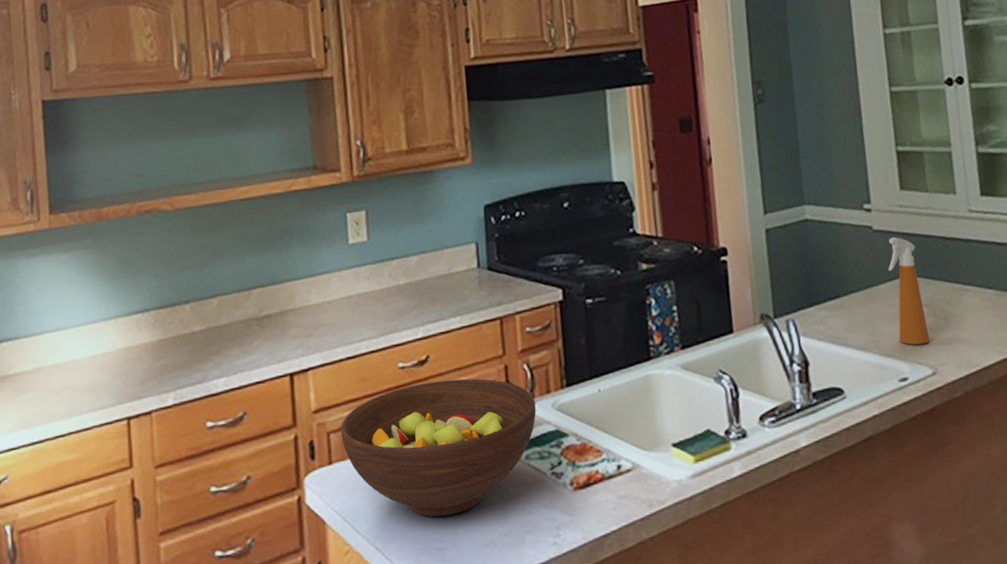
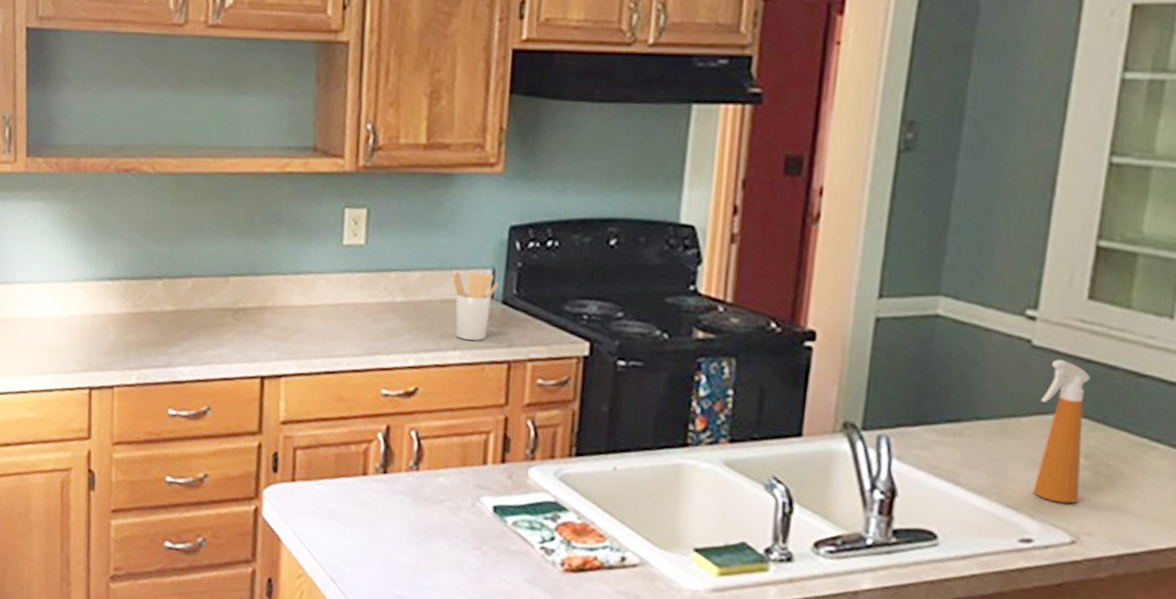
fruit bowl: present [341,378,536,517] -> none [308,416,535,565]
utensil holder: none [444,247,483,306] -> present [453,271,499,341]

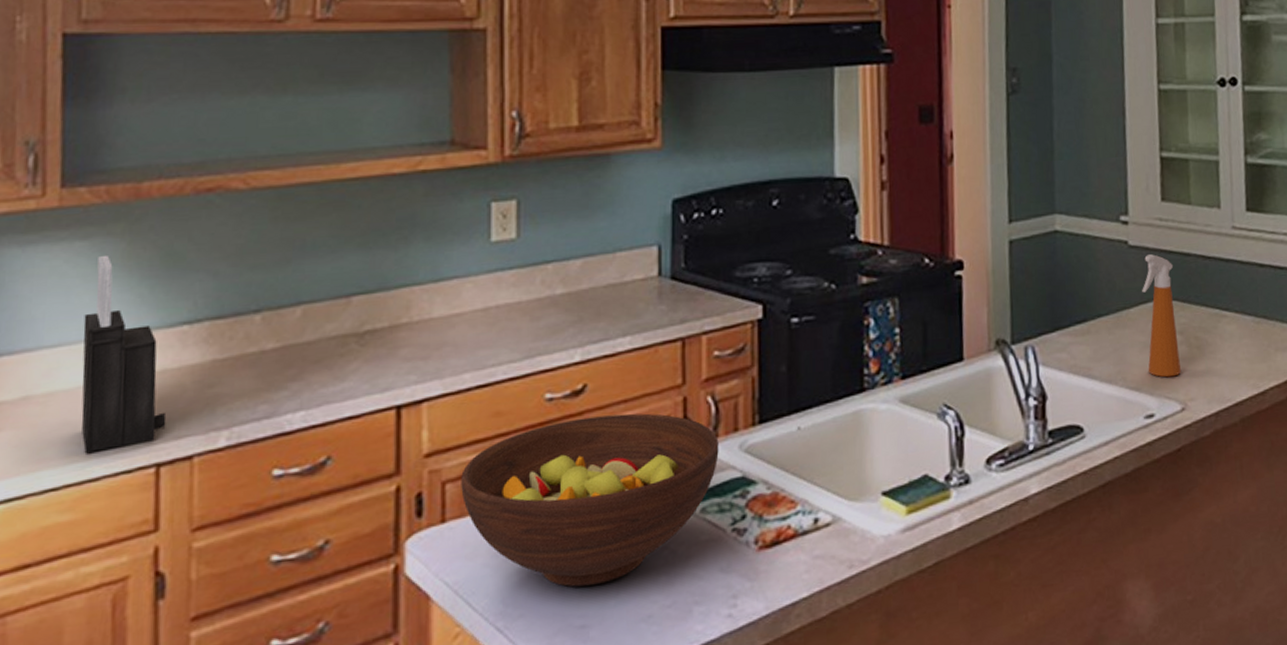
knife block: none [41,215,96,370] -> present [81,255,167,454]
fruit bowl: none [308,416,535,565] -> present [461,413,719,587]
utensil holder: present [453,271,499,341] -> none [617,250,666,323]

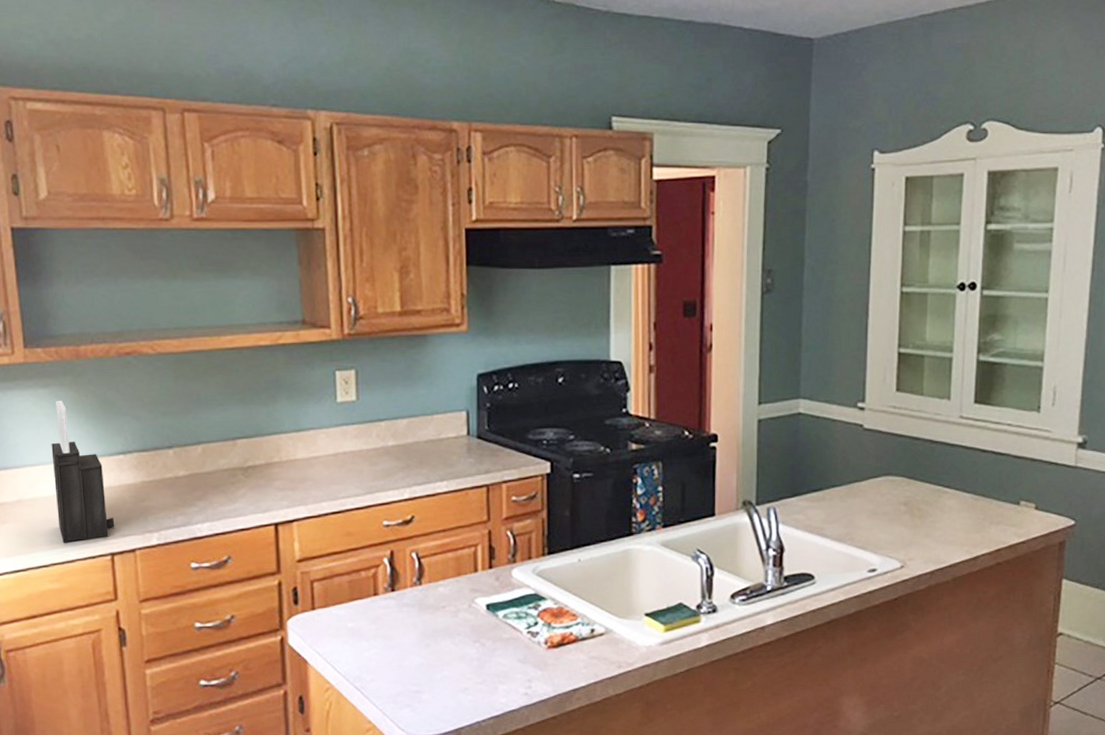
fruit bowl: present [461,413,719,587] -> none [324,540,517,663]
spray bottle: present [1142,254,1181,378] -> none [873,437,903,540]

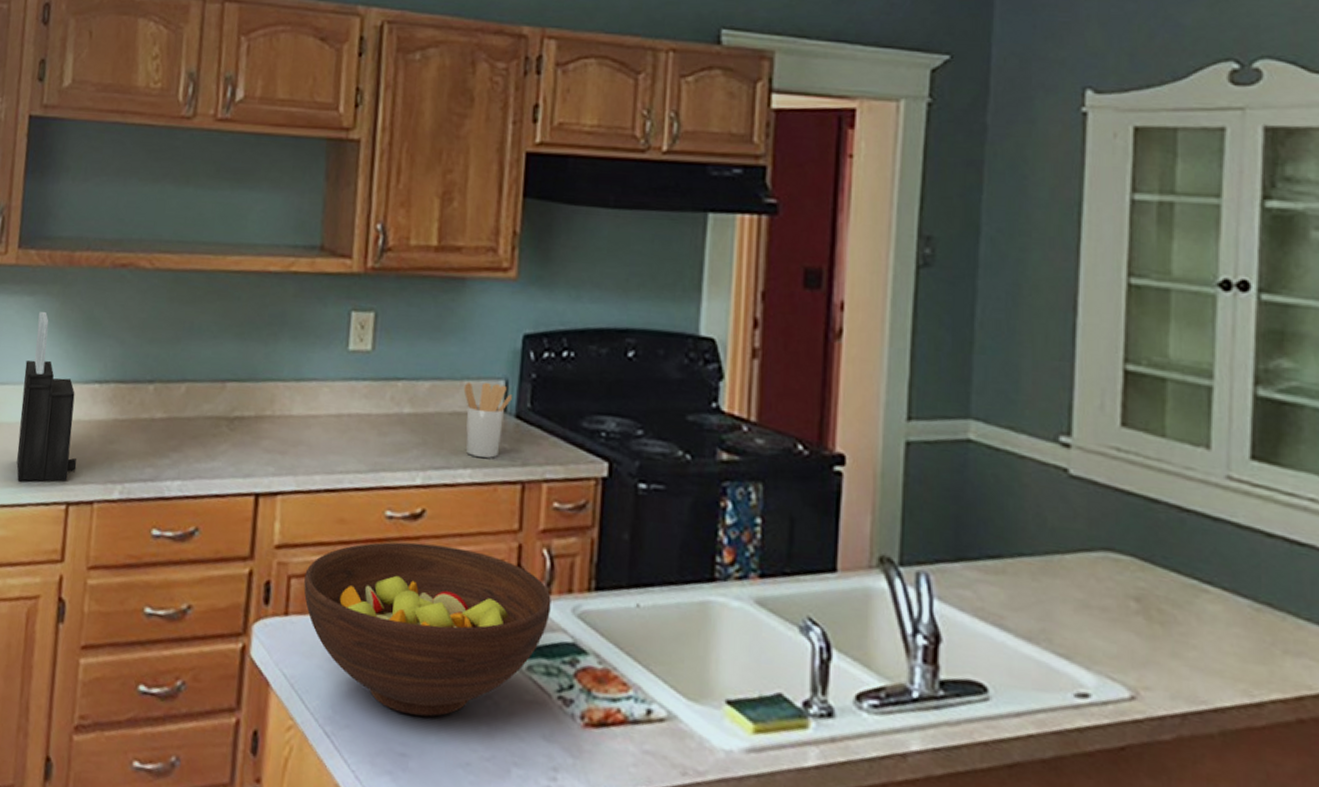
fruit bowl: none [324,540,517,663] -> present [304,542,551,717]
utensil holder: none [434,414,473,471] -> present [463,381,512,458]

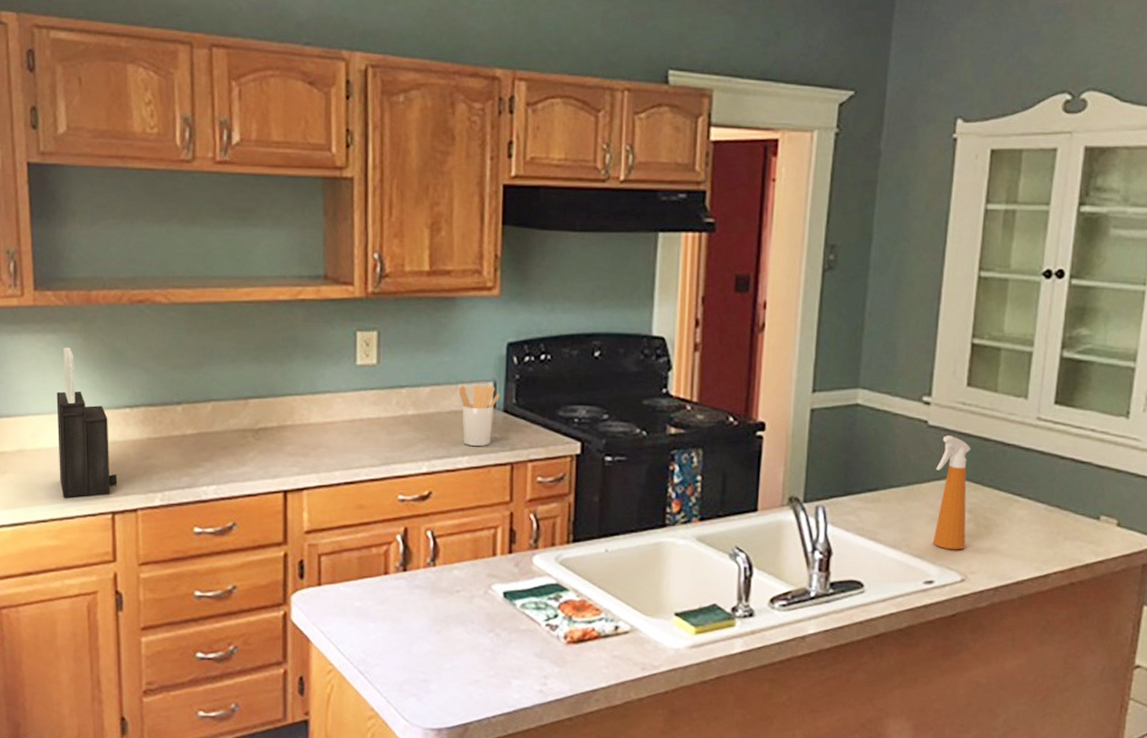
fruit bowl: present [304,542,551,717] -> none [333,518,538,650]
spray bottle: none [1084,491,1133,654] -> present [932,436,971,550]

